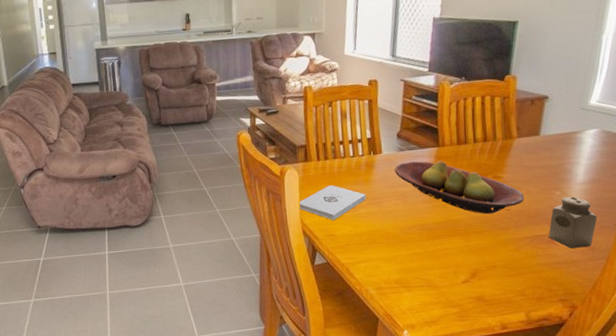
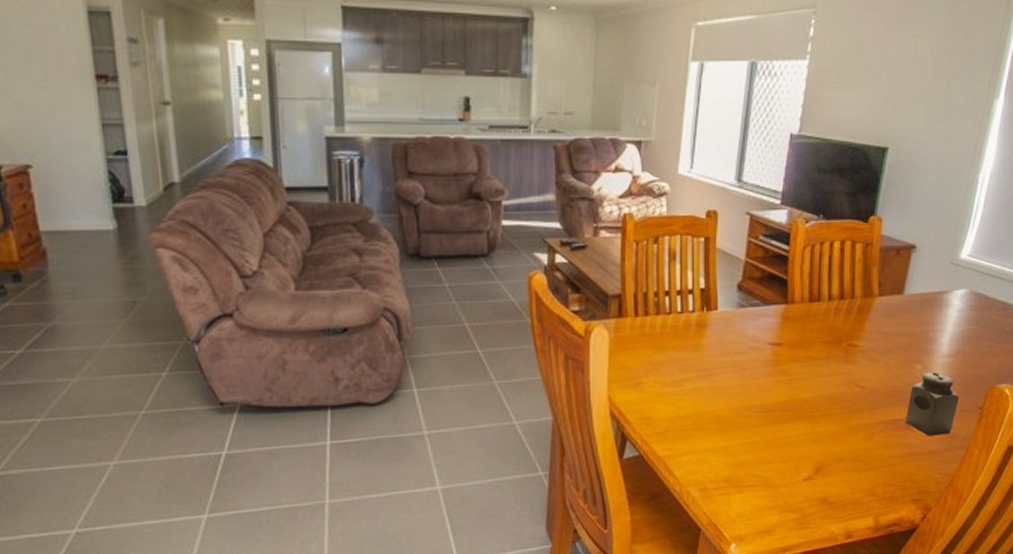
notepad: present [299,185,366,220] -> none [607,350,694,398]
fruit bowl: present [395,160,525,215] -> none [732,322,882,393]

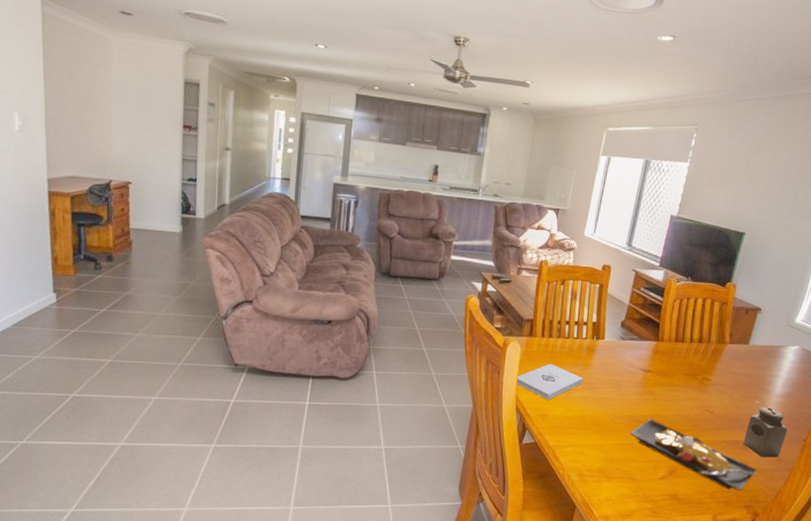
notepad: none [607,350,694,398] -> present [516,364,583,400]
plate: none [762,405,926,483] -> present [630,418,758,491]

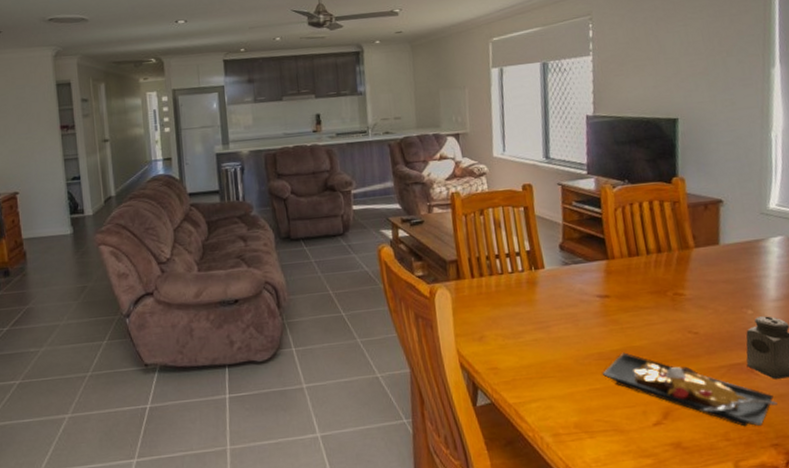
notepad: present [516,364,583,400] -> none [453,307,531,350]

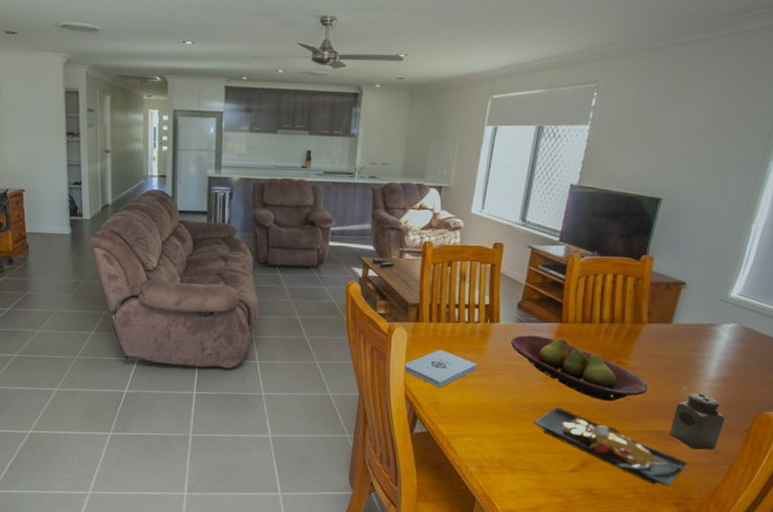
notepad: none [453,307,531,350] -> present [404,350,477,387]
fruit bowl: none [560,275,713,339] -> present [511,335,648,402]

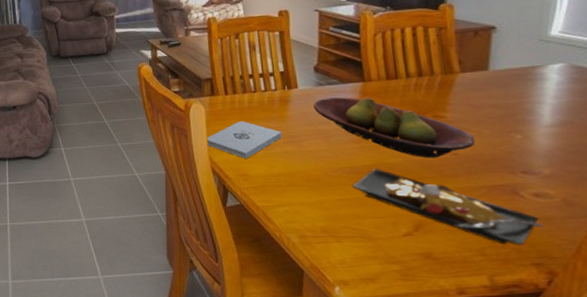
salt shaker: present [669,393,725,450] -> none [510,141,575,202]

